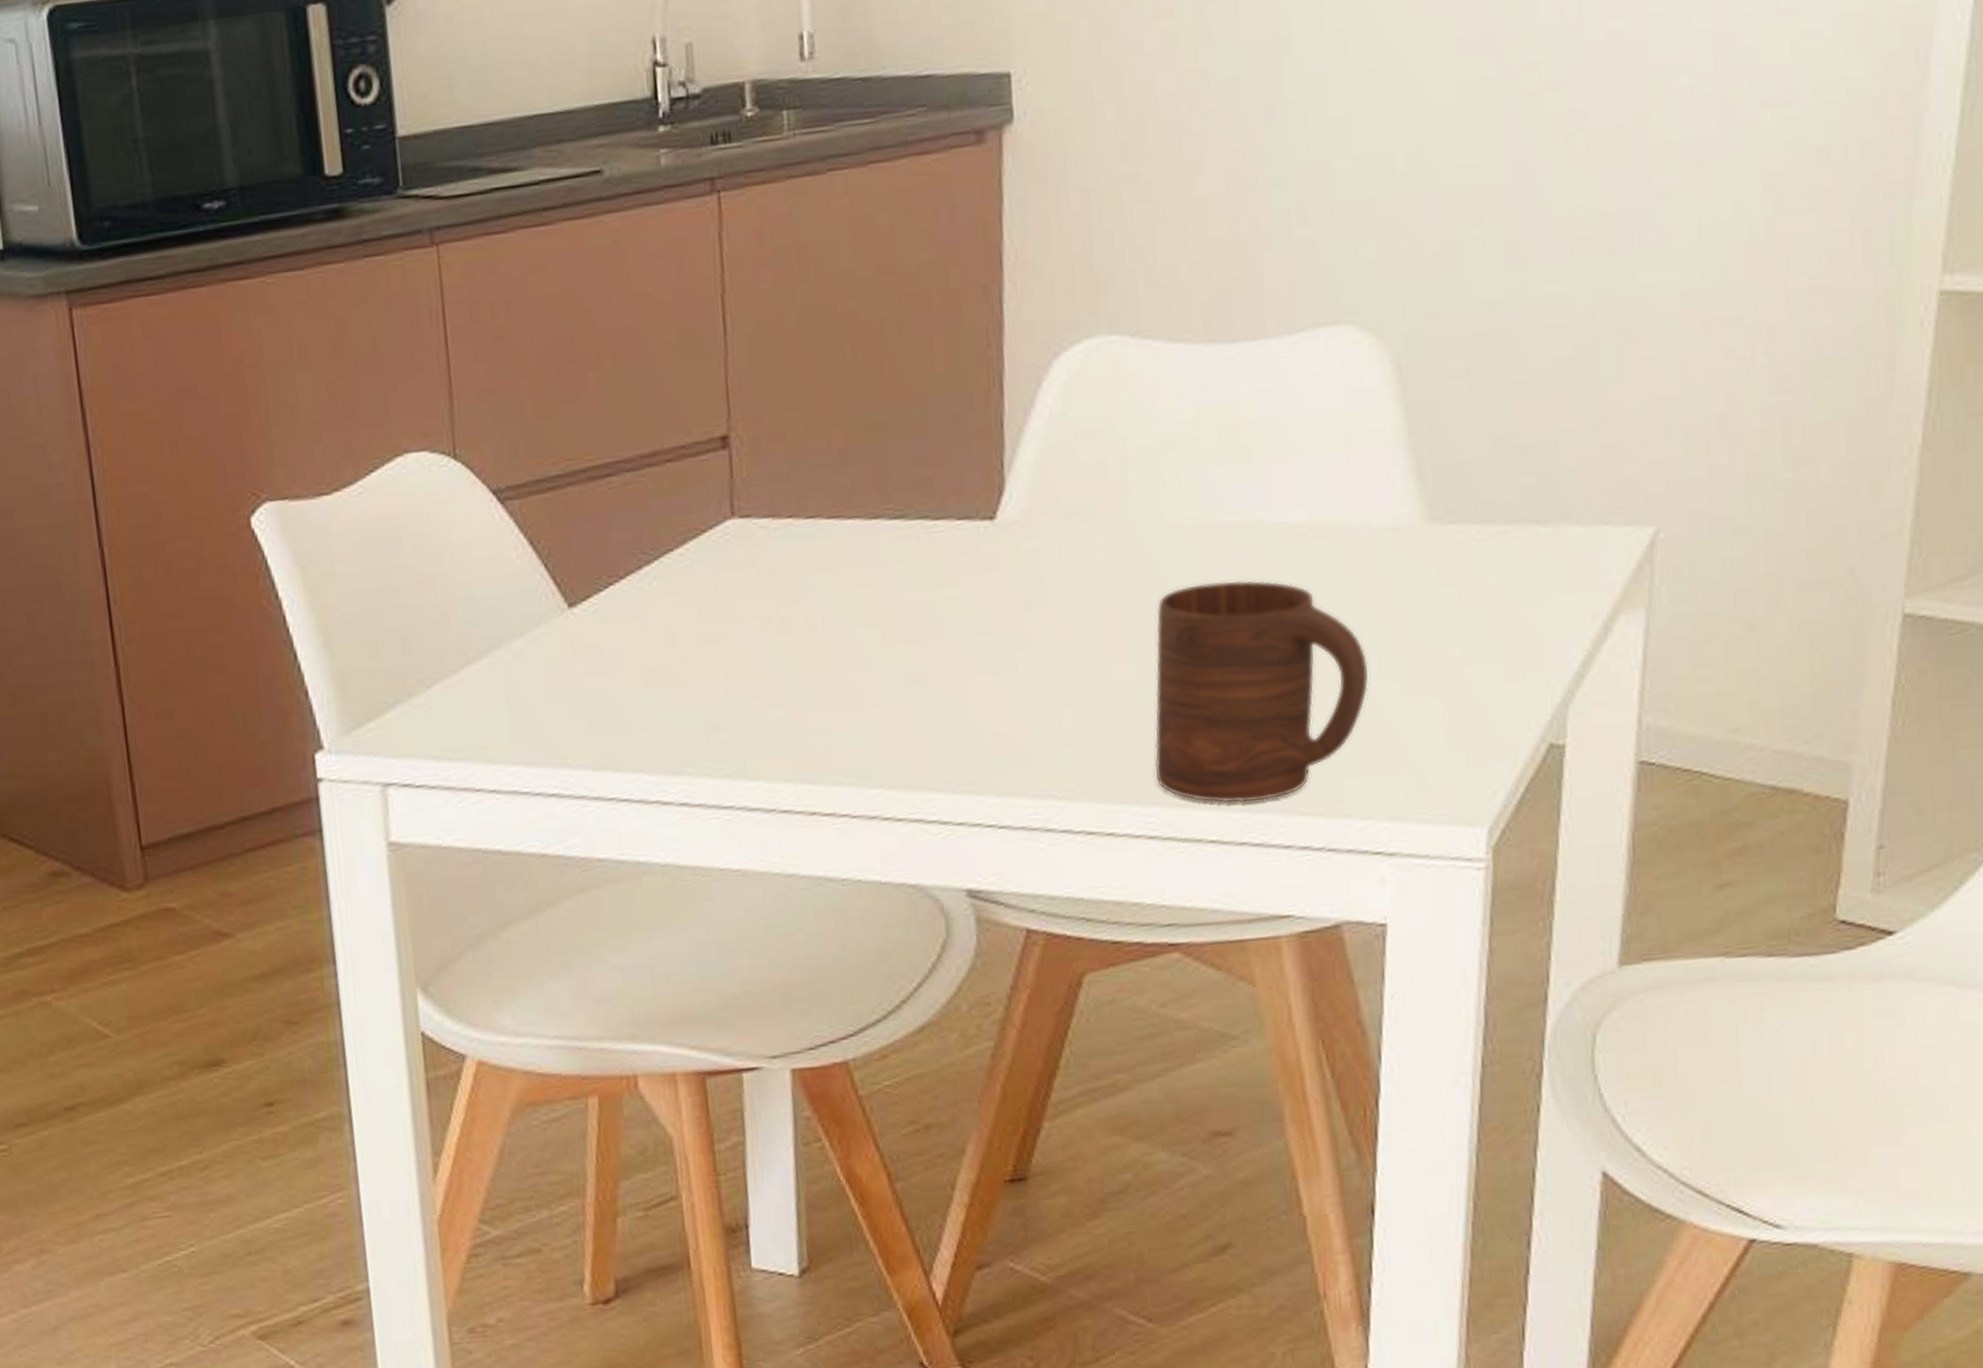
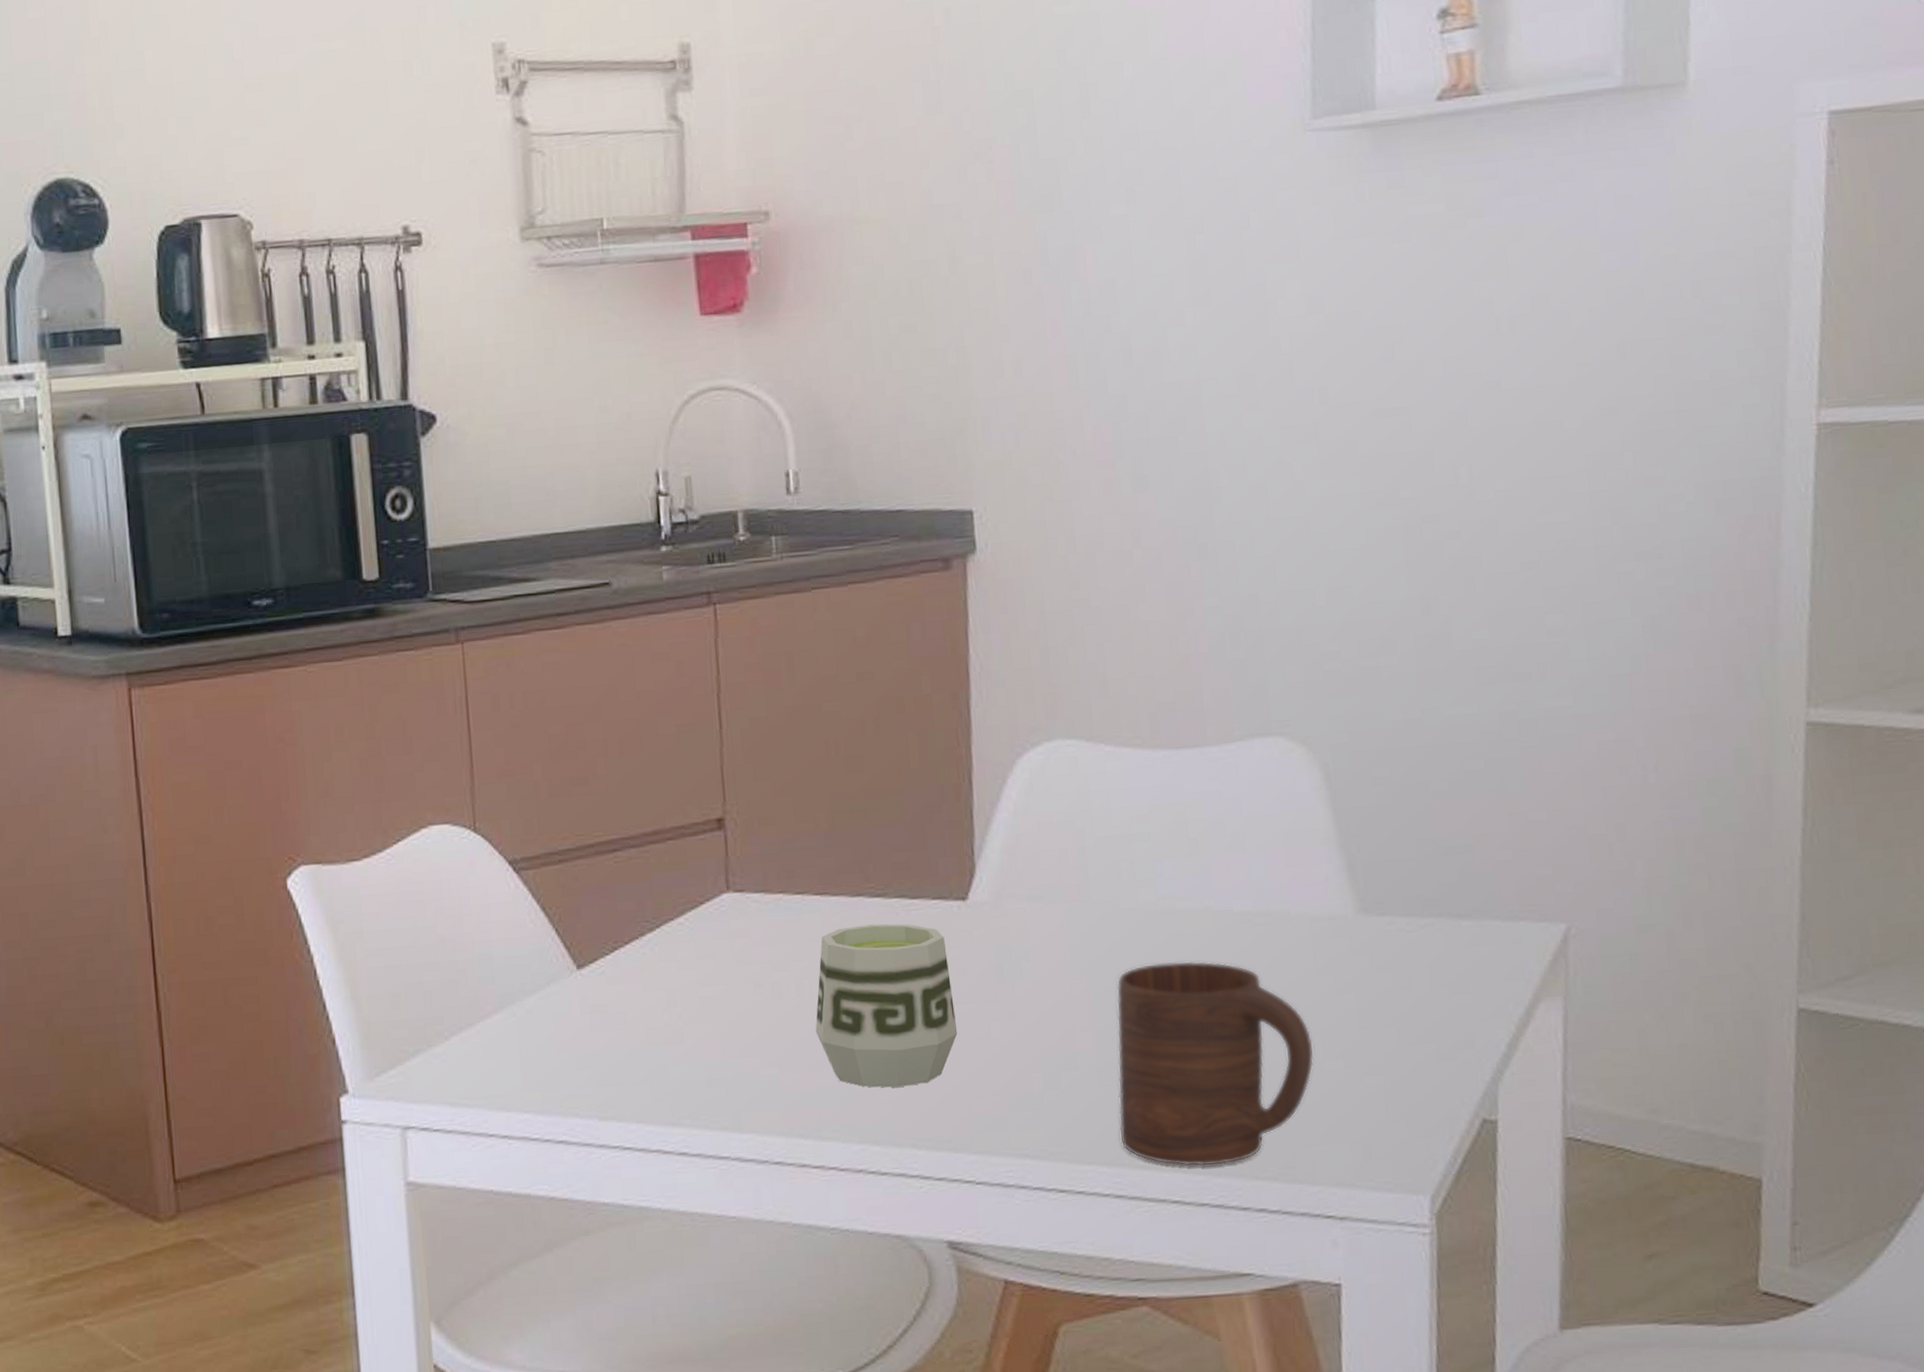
cup: none [827,548,982,728] -> present [815,924,958,1088]

